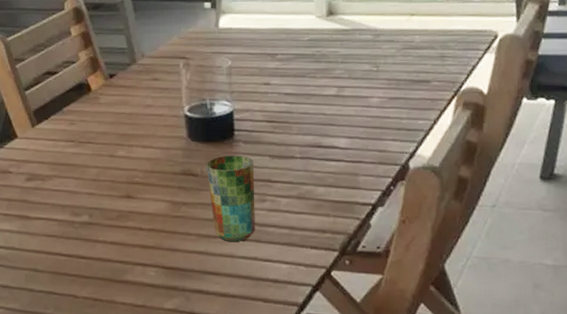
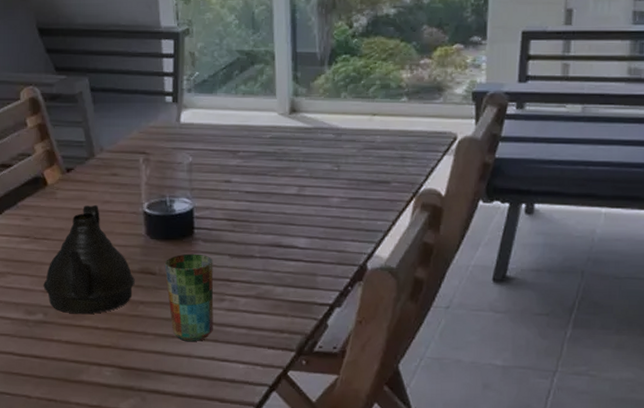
teapot: none [88,108,177,216] -> present [43,204,135,315]

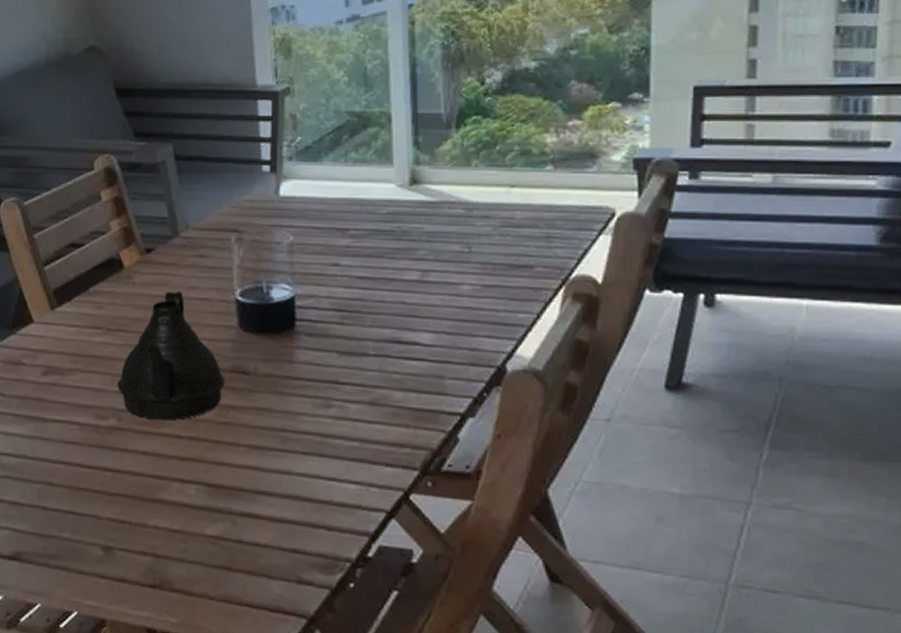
cup: present [164,253,214,341] -> none [260,350,319,455]

